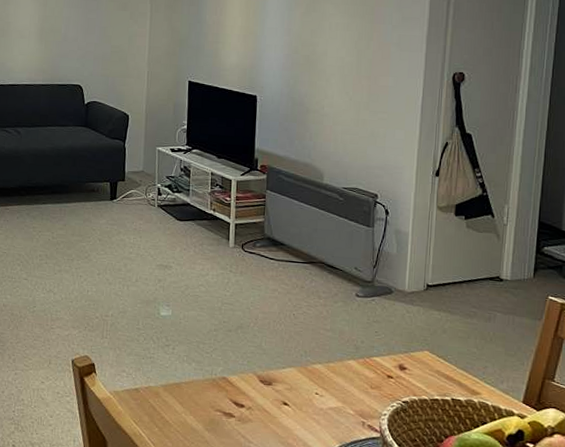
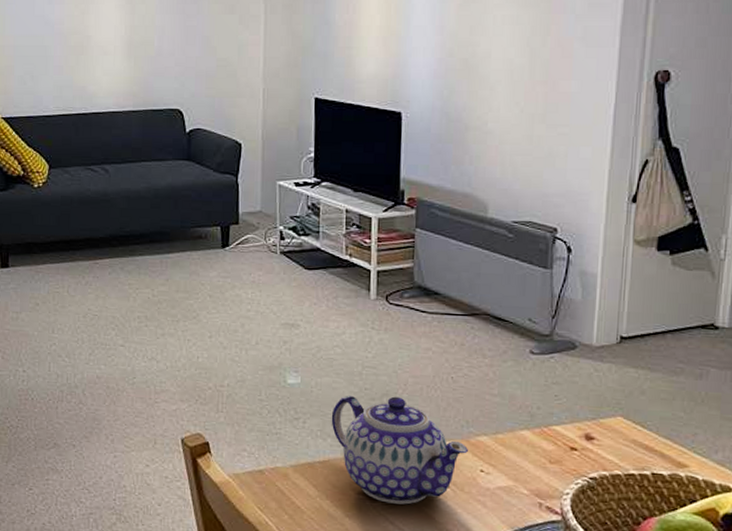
teapot: none [195,326,306,421] -> present [331,395,468,505]

